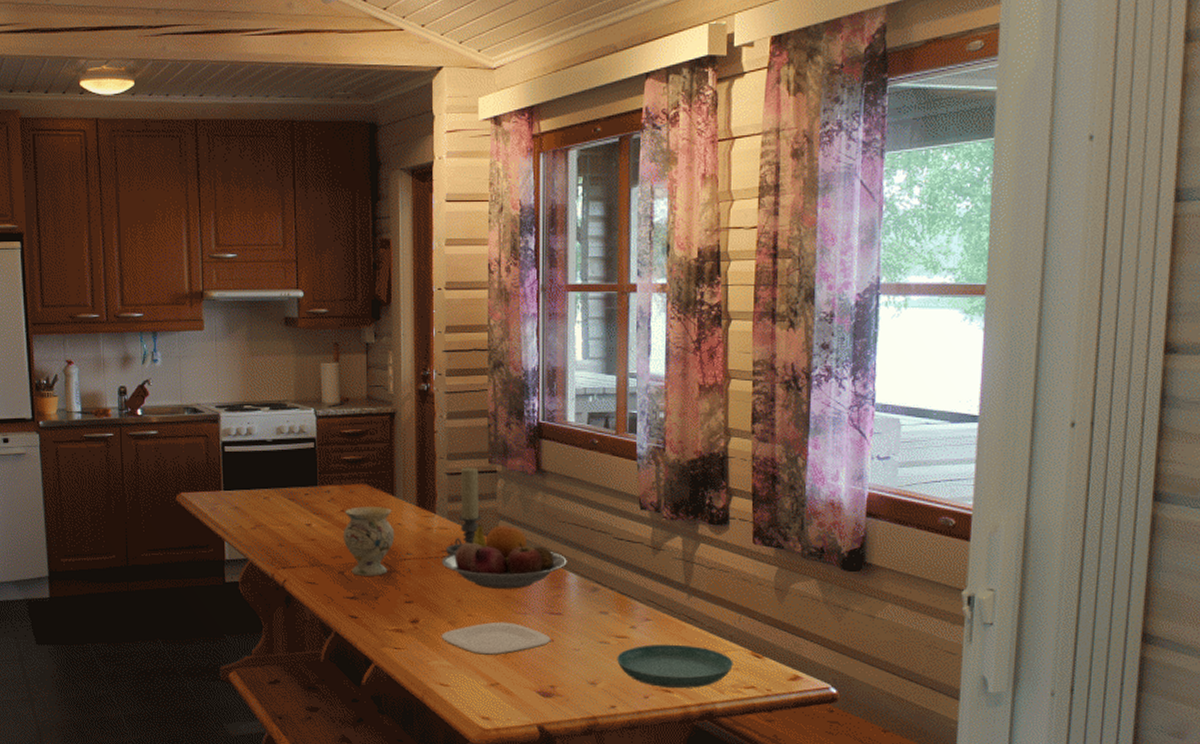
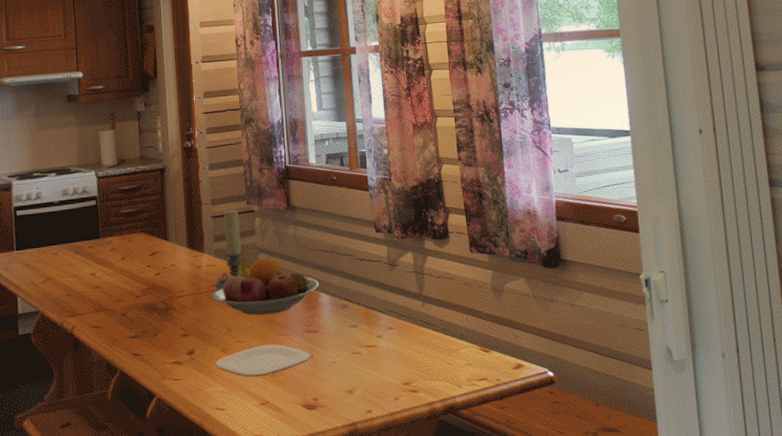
vase: present [343,506,395,576] -> none [124,251,170,316]
saucer: present [617,644,733,689] -> none [368,347,466,389]

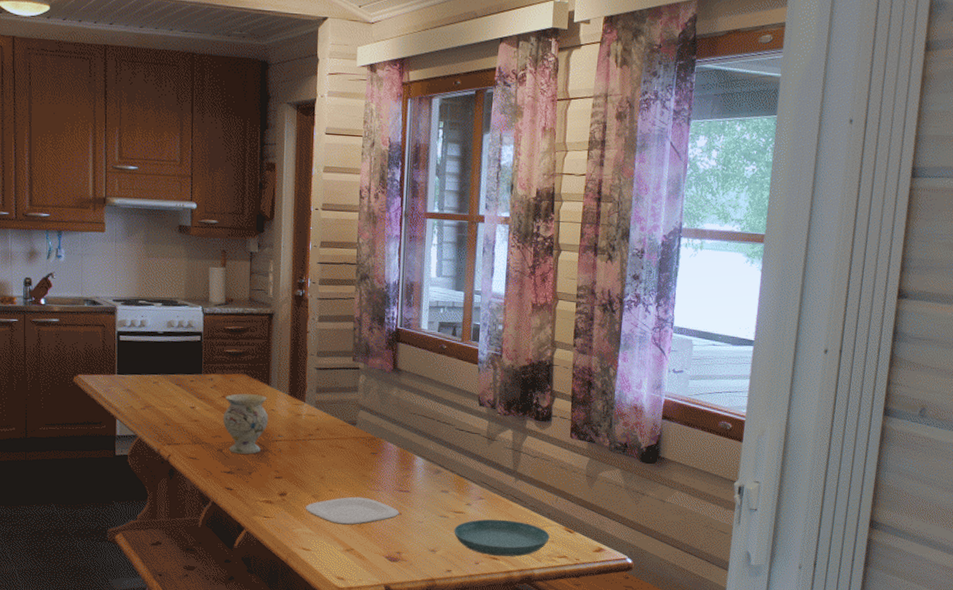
vase: none [124,251,170,316] -> present [222,393,269,454]
fruit bowl: present [211,257,319,315] -> none [308,412,416,469]
candle holder: present [214,208,244,288] -> none [312,363,344,438]
saucer: none [368,347,466,389] -> present [454,519,550,557]

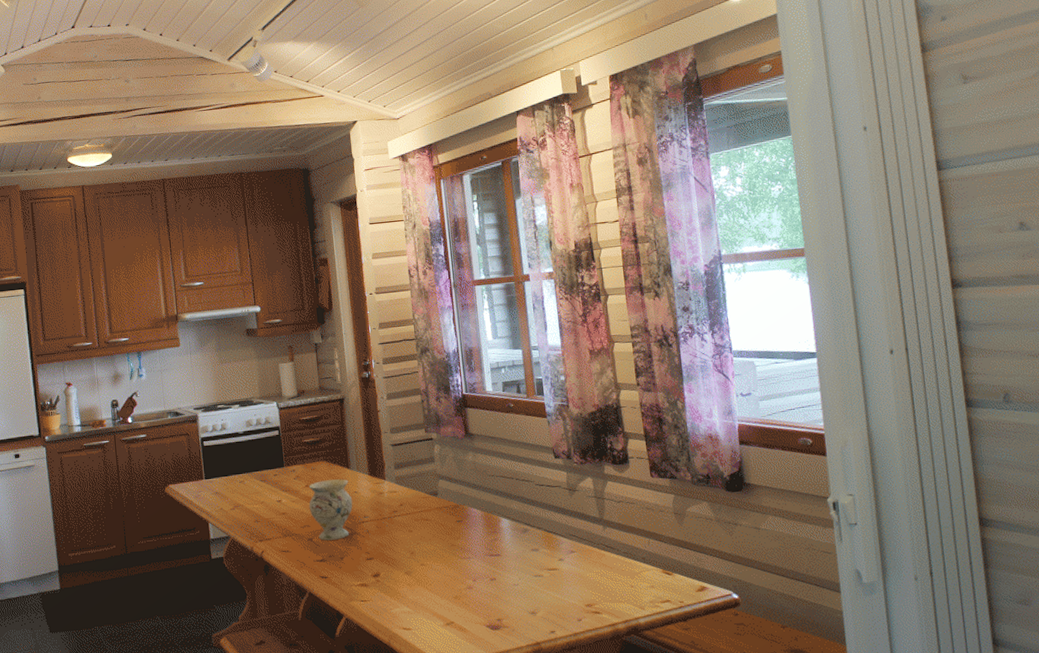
plate: present [305,496,399,526] -> none [400,567,494,599]
saucer: present [454,519,550,557] -> none [550,570,649,610]

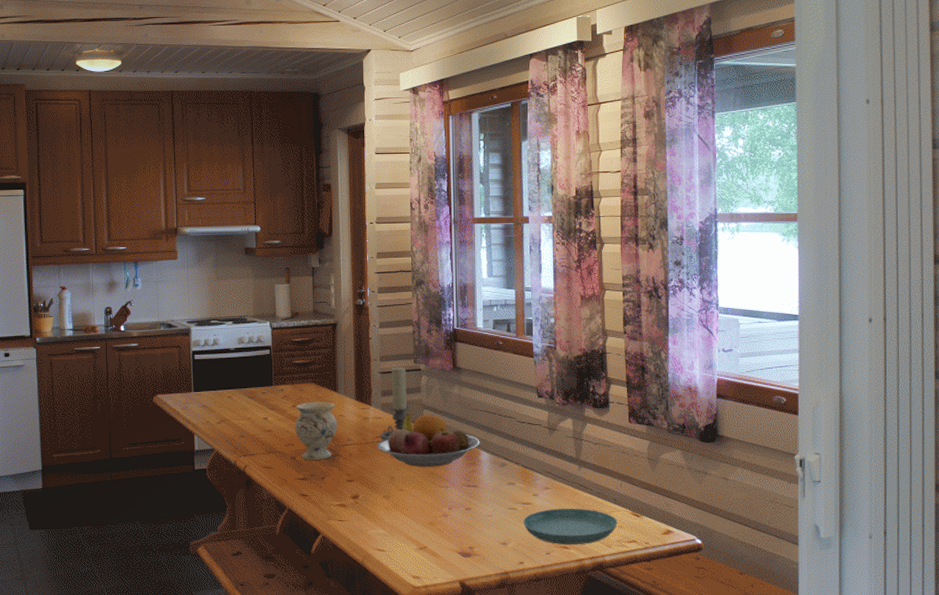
fruit bowl: none [394,483,499,540] -> present [376,413,480,467]
candle holder: none [396,437,424,514] -> present [380,366,409,440]
saucer: none [550,570,649,610] -> present [523,508,618,545]

